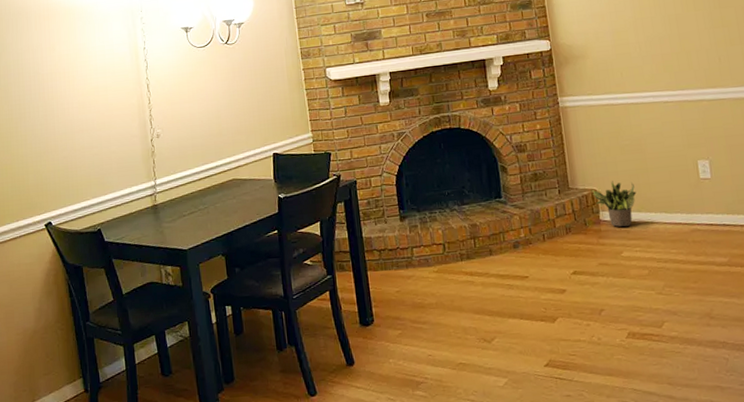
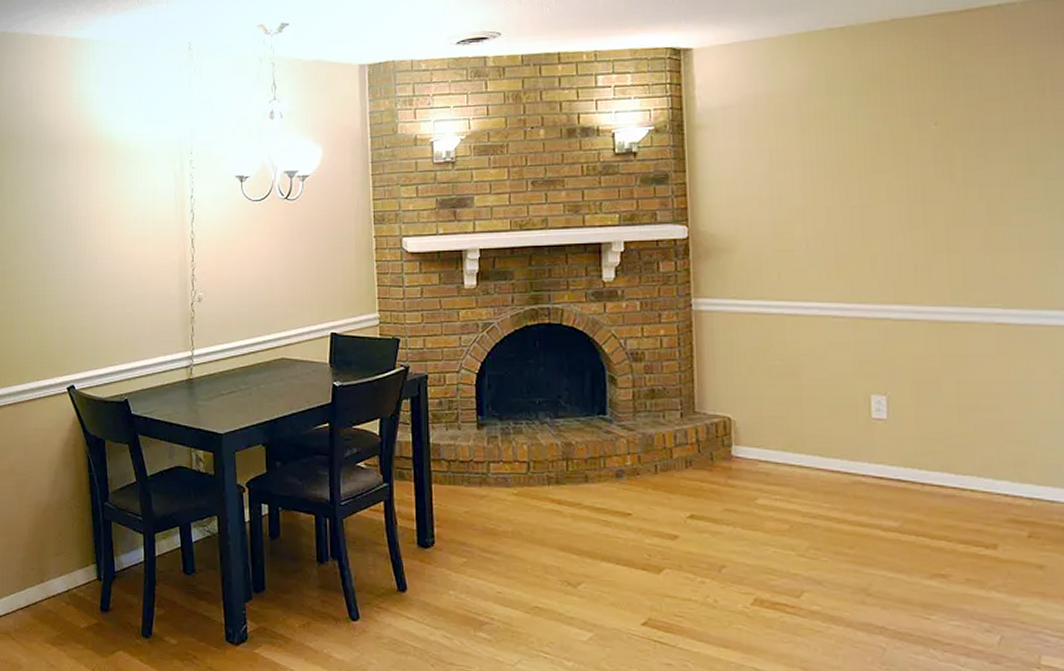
potted plant: present [591,181,637,227] -> none [723,409,784,467]

